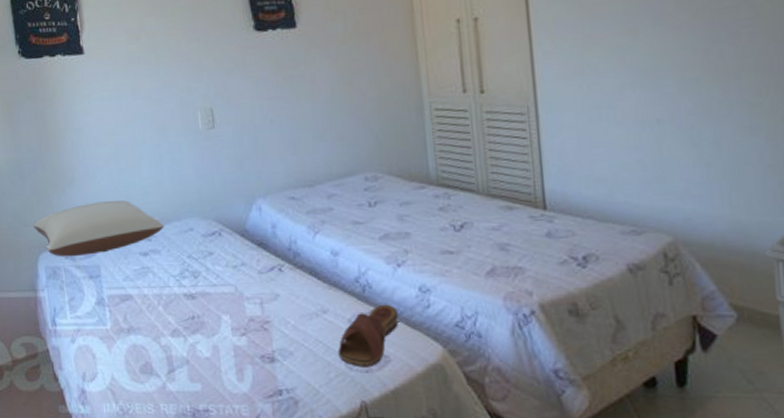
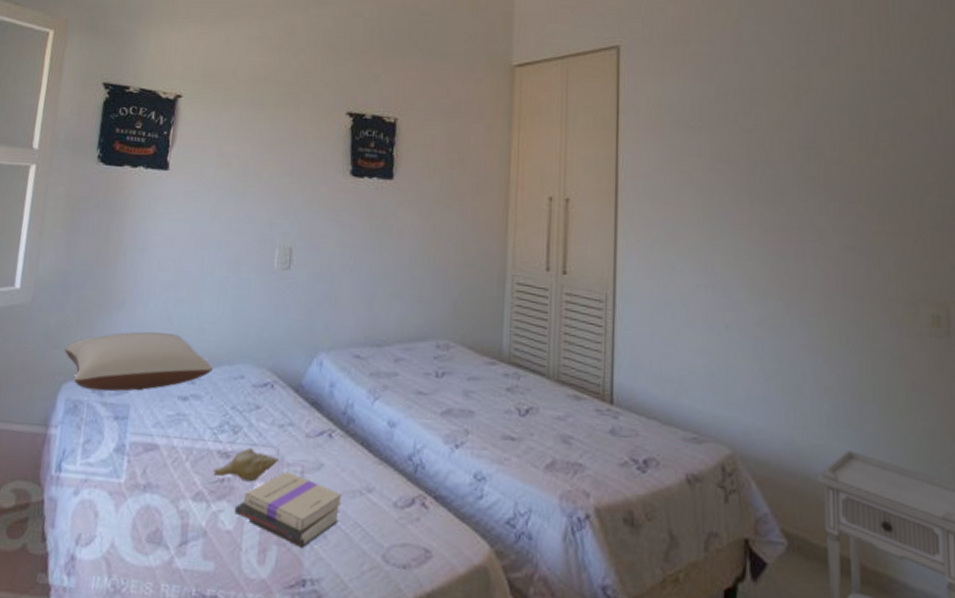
seashell: none [183,288,238,317] -> present [212,447,279,482]
books: none [208,303,301,364] -> present [234,471,342,548]
sandal: present [338,304,399,367] -> none [376,488,449,563]

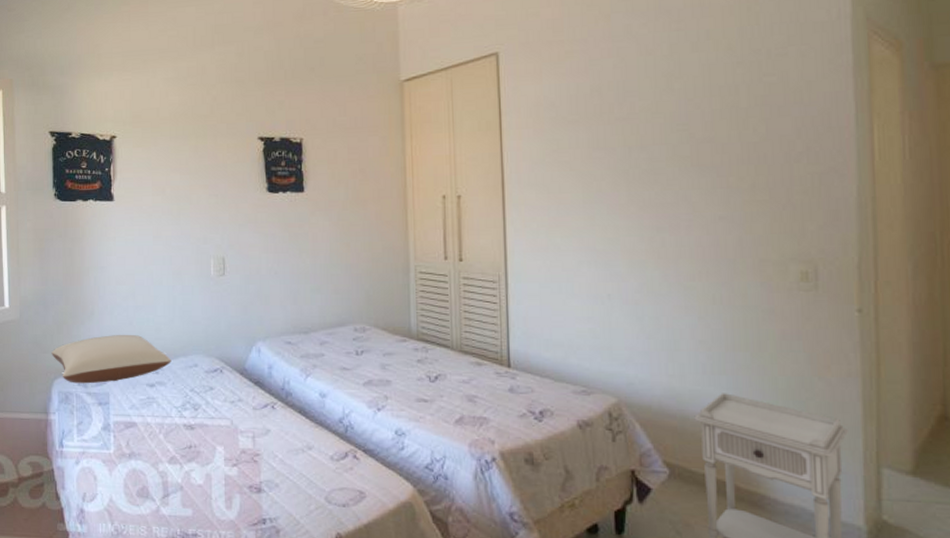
seashell: present [212,447,279,482] -> none [181,420,233,447]
books: present [234,471,342,548] -> none [202,437,288,495]

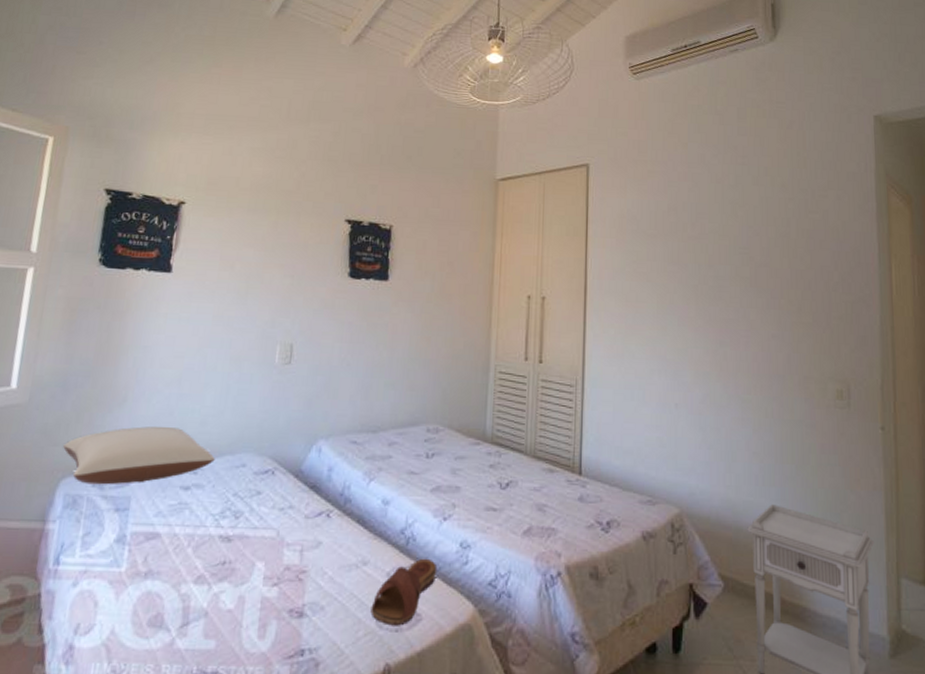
sandal: none [319,444,376,502] -> present [370,558,438,626]

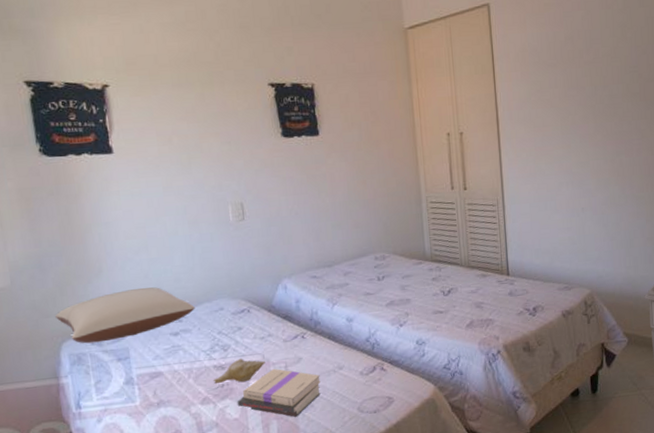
seashell: none [214,530,279,563] -> present [213,358,265,385]
books: none [235,550,339,620] -> present [237,368,321,417]
sandal: present [370,558,438,626] -> none [351,356,401,410]

